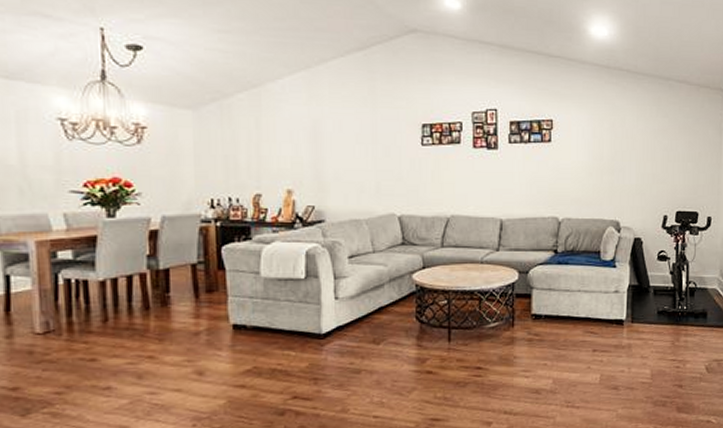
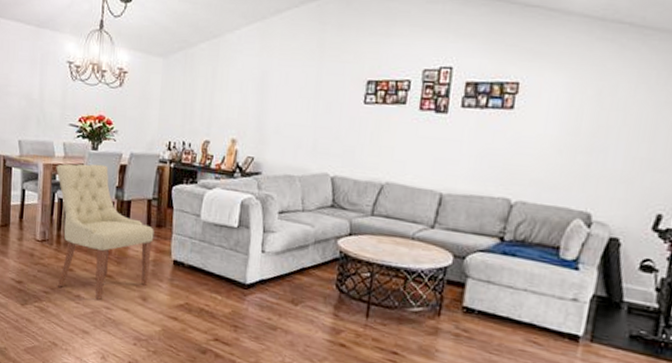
chair: none [55,233,204,386] -> present [56,163,154,300]

